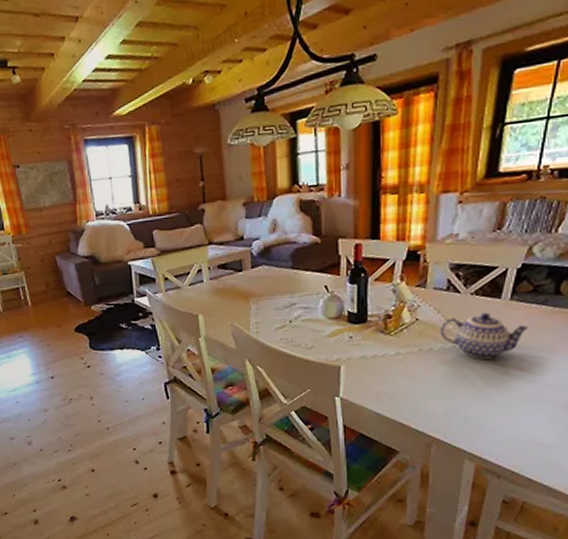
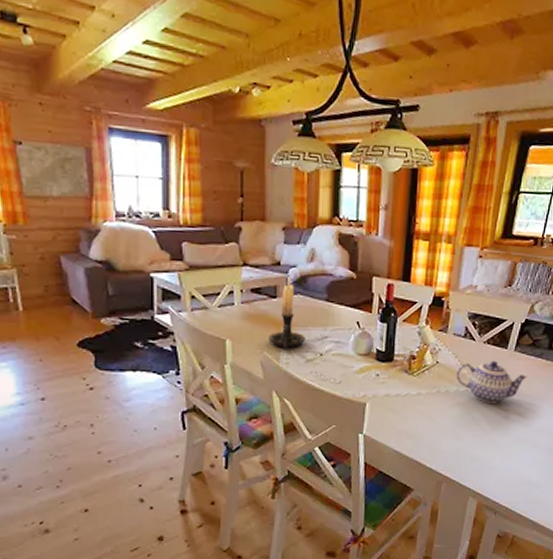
candle holder: none [237,248,273,319] -> present [268,275,305,349]

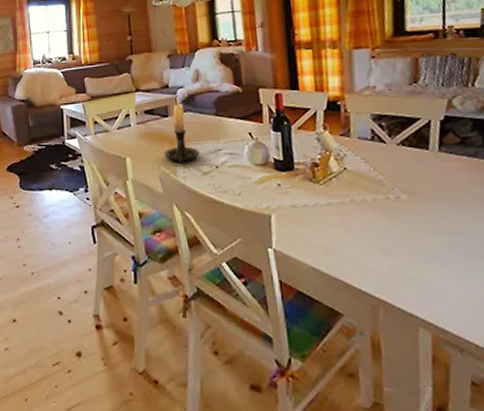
teapot: present [456,360,527,403] -> none [370,163,464,212]

